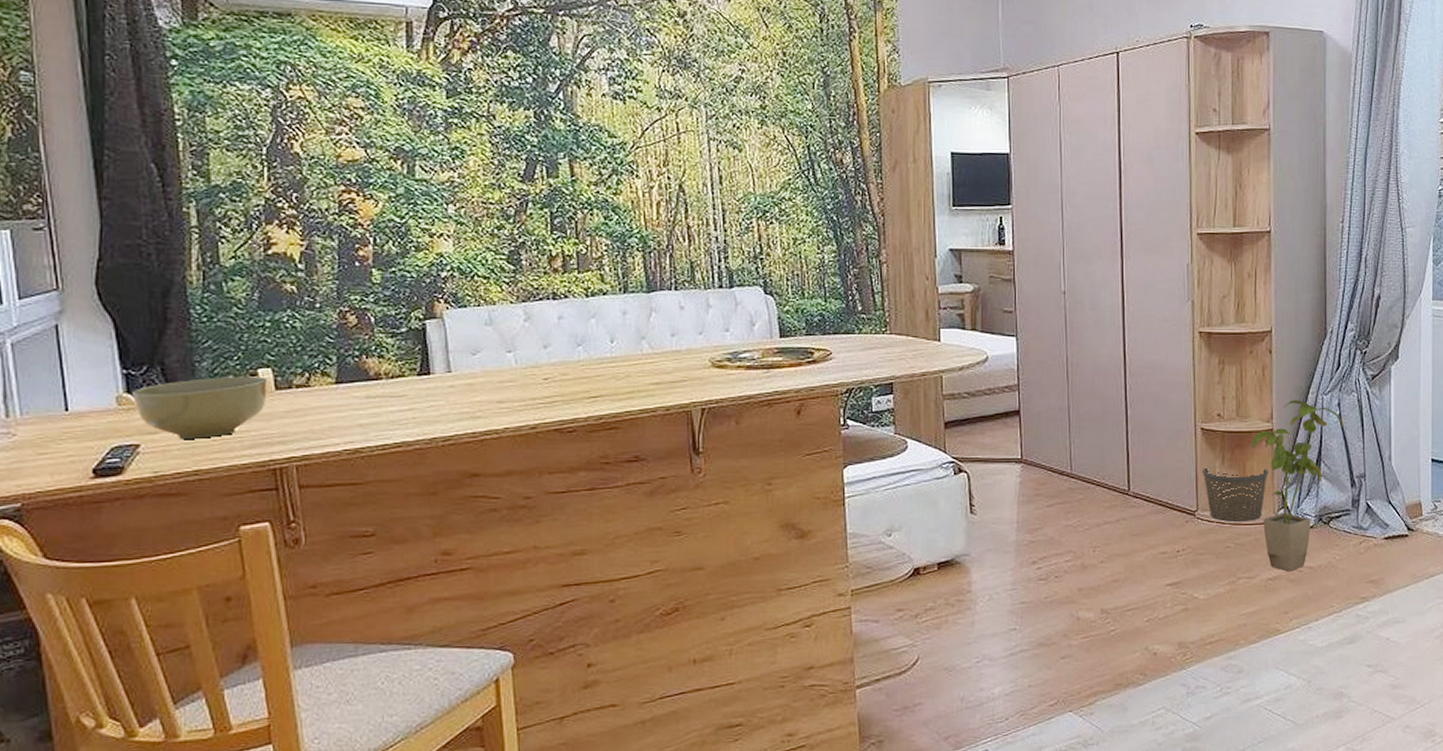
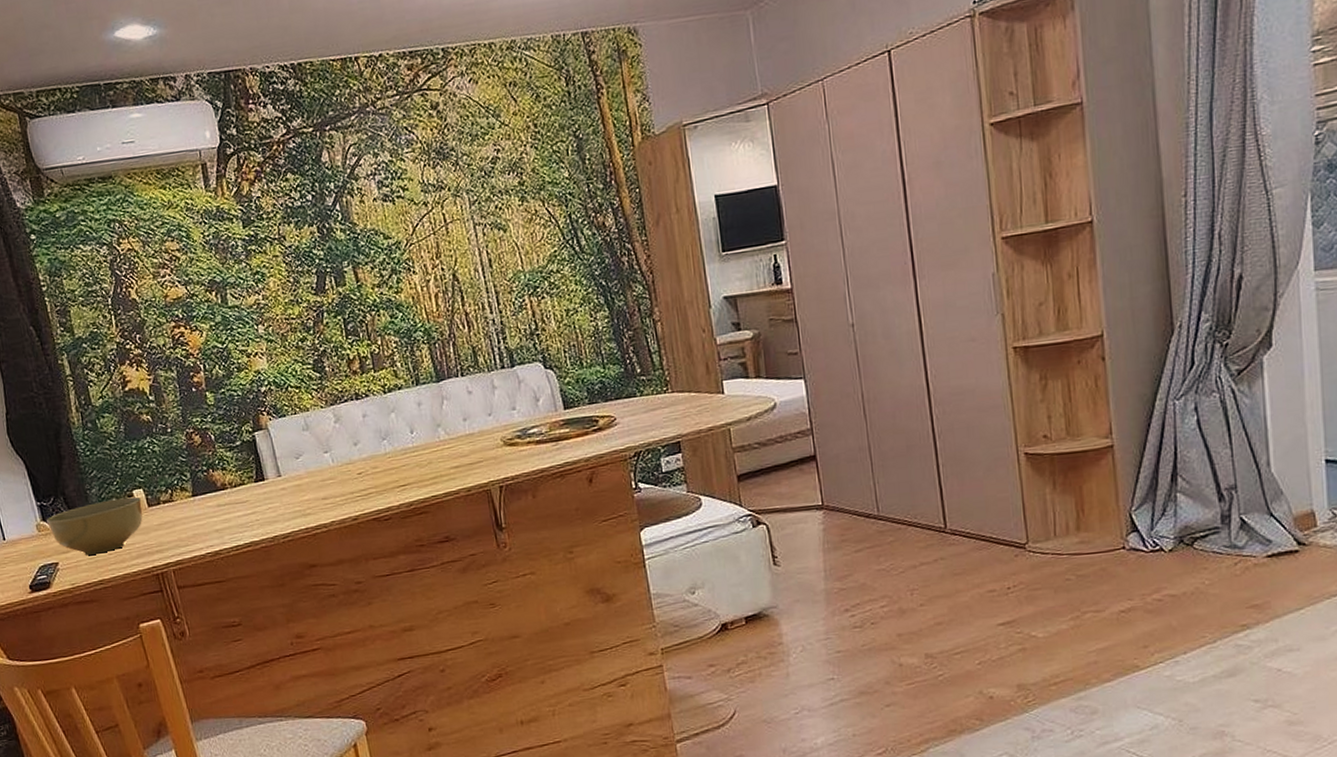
basket: present [1202,466,1269,522] -> none [1030,487,1112,552]
house plant: present [1251,400,1344,572] -> none [1087,409,1204,602]

